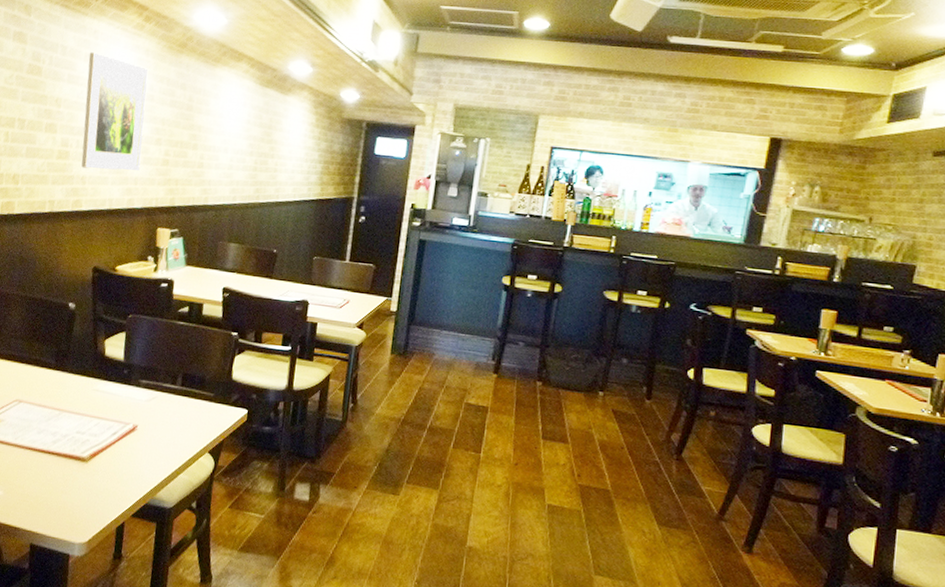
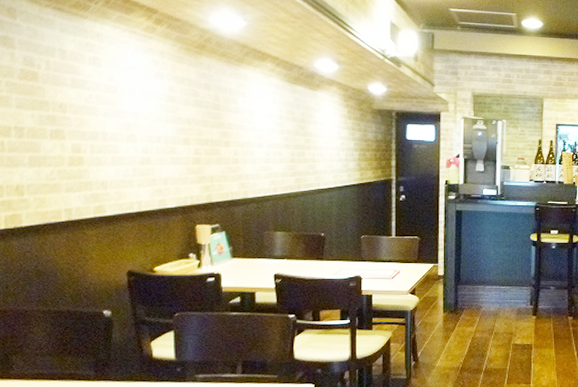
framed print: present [81,52,149,172] -> none [94,55,169,173]

